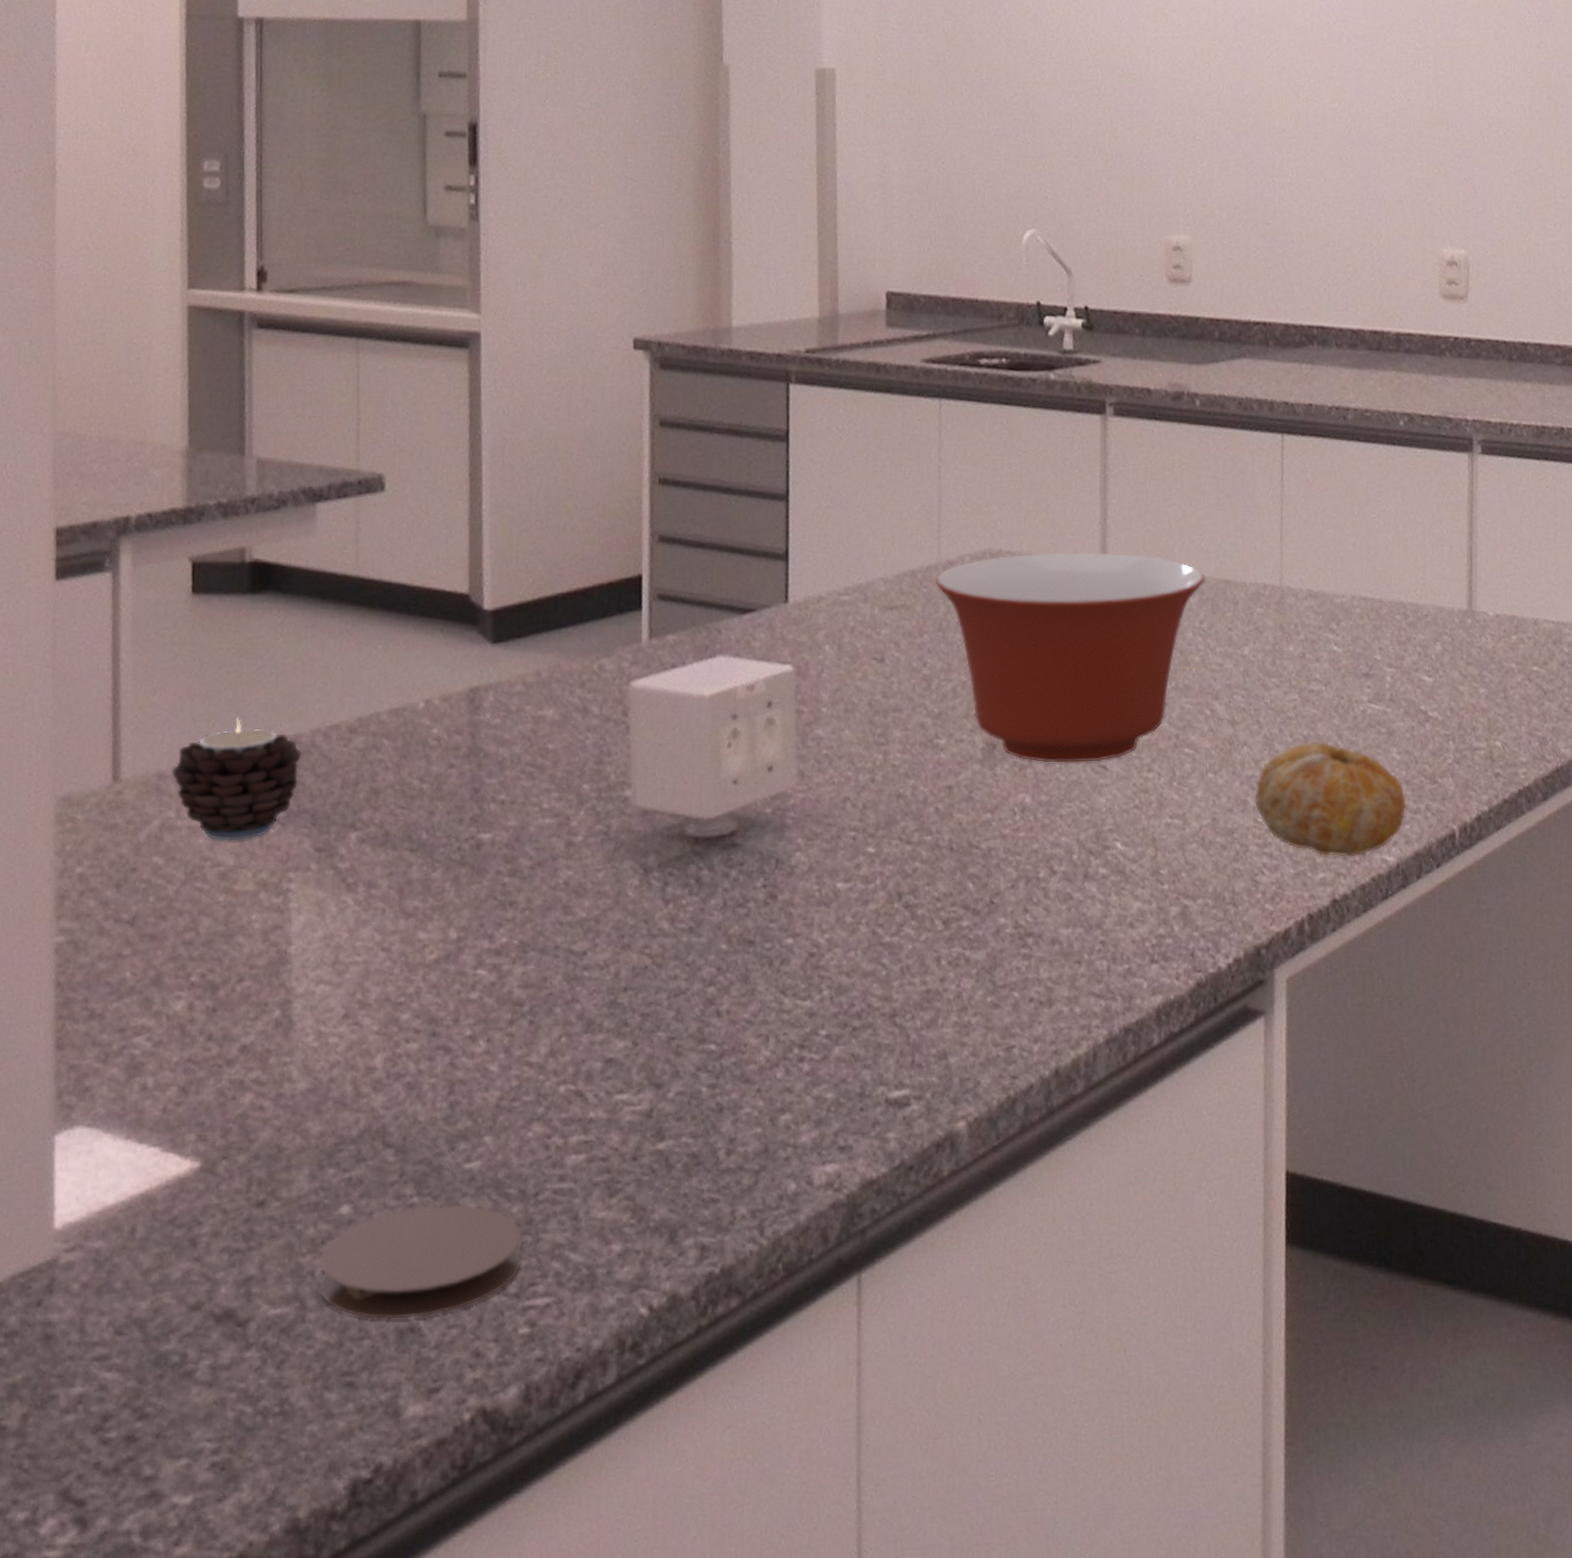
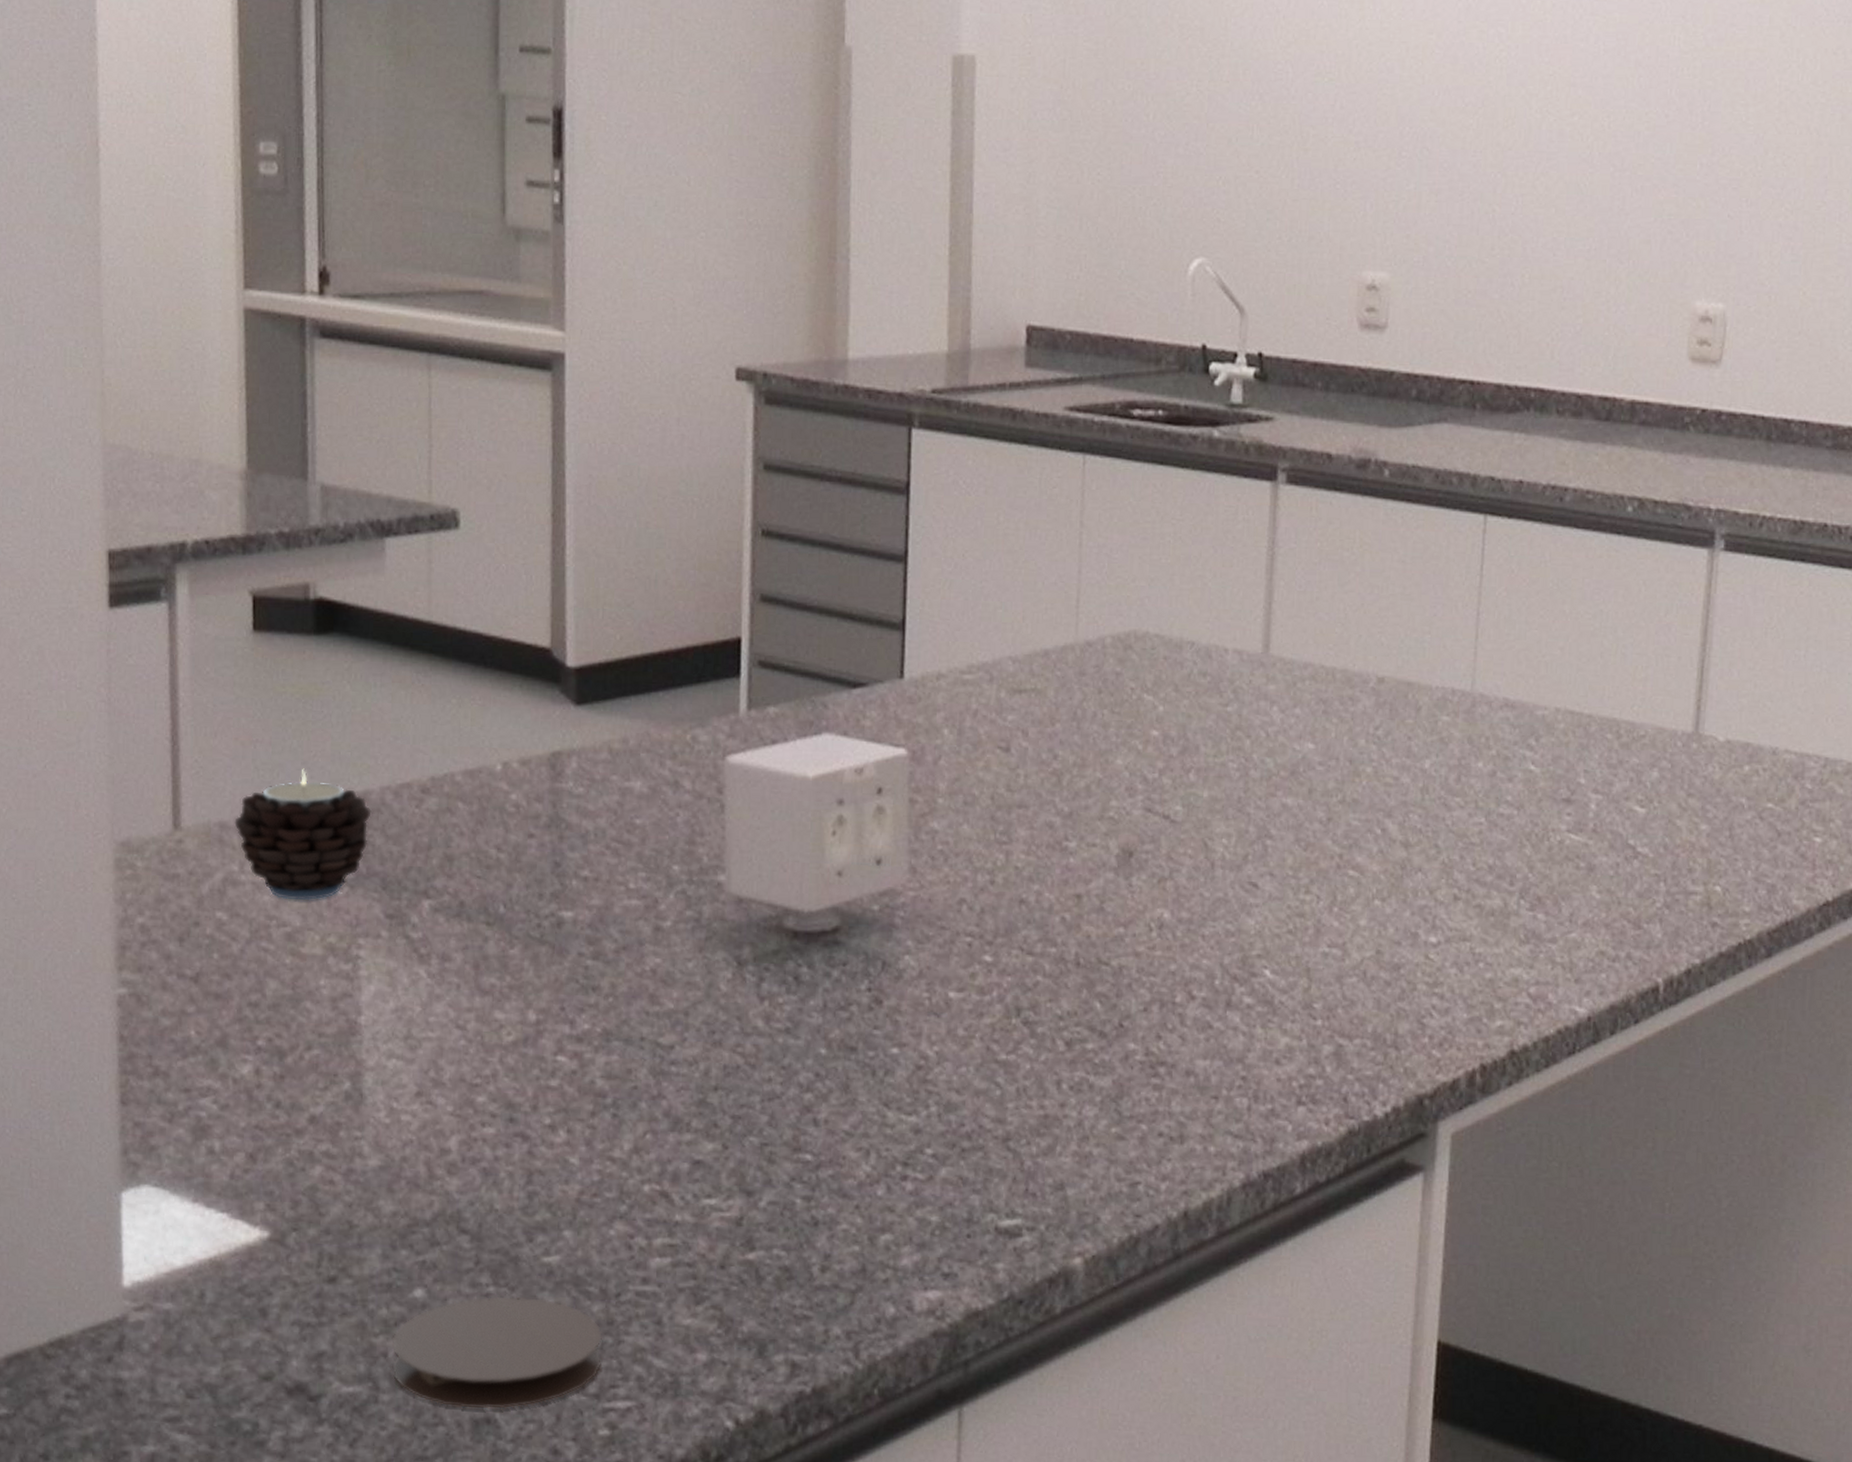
mixing bowl: present [934,552,1205,763] -> none [1070,638,1384,879]
fruit: present [1255,741,1406,857] -> none [1426,872,1604,1005]

